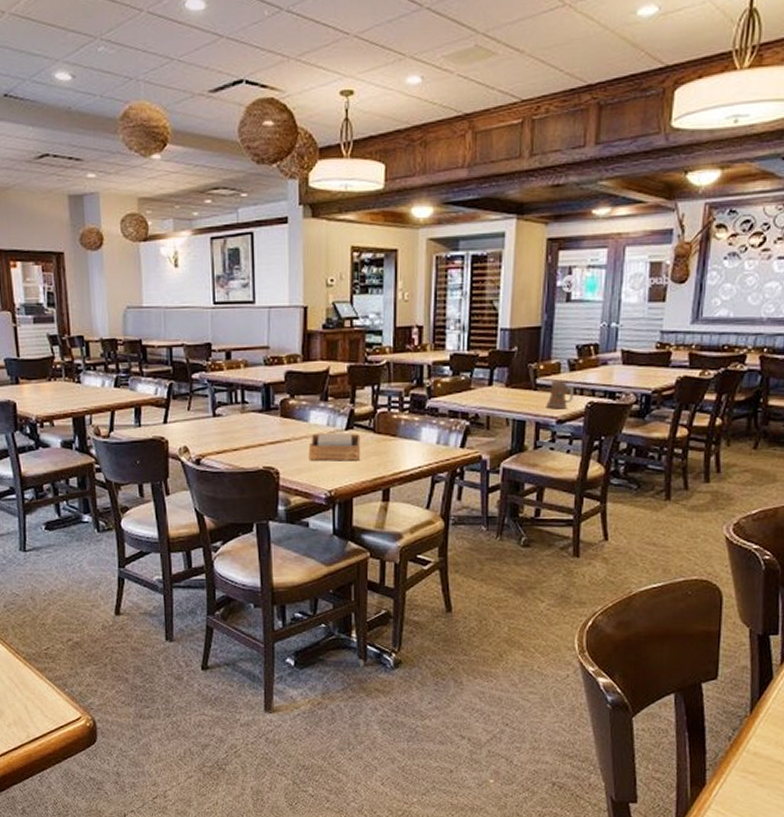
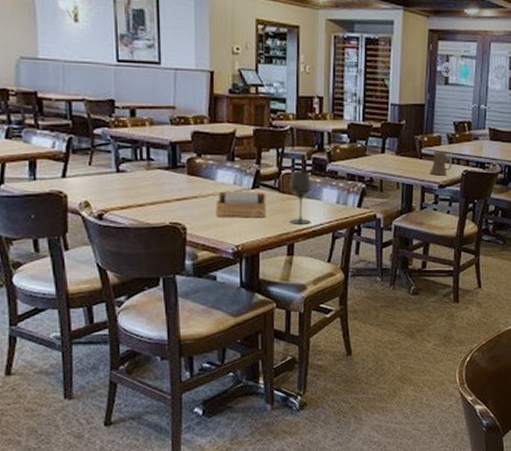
wineglass: none [385,408,410,467] -> present [289,171,313,224]

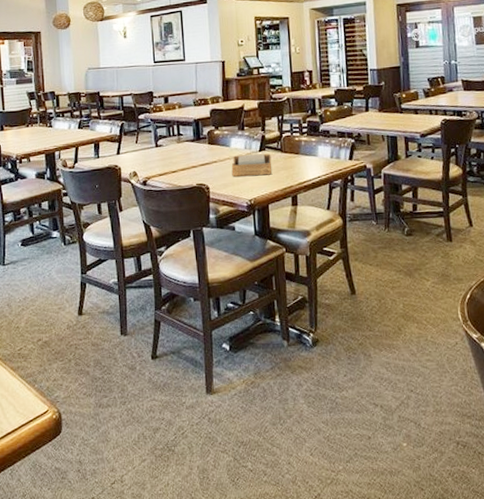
wineglass: present [289,171,313,224] -> none [290,132,310,179]
beer mug: present [430,152,453,176] -> none [411,105,431,127]

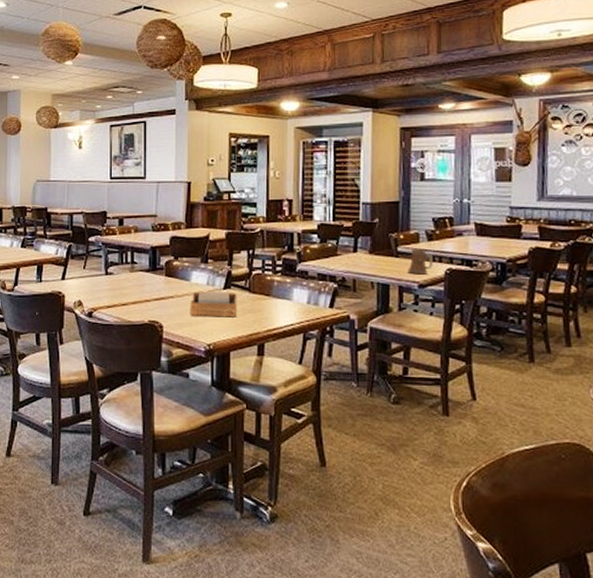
beer mug: none [411,105,431,127] -> present [408,249,434,275]

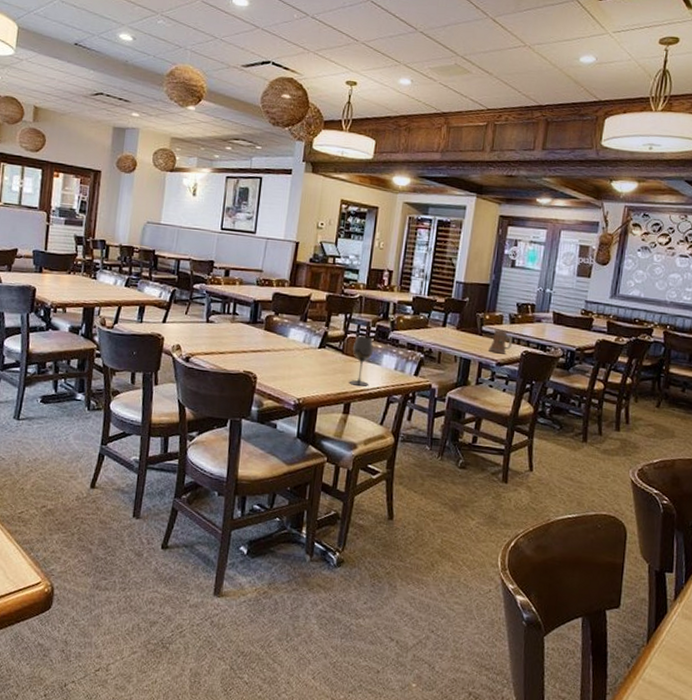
napkin holder: present [190,292,237,318] -> none [284,348,331,376]
wineglass: none [260,271,283,324] -> present [349,335,374,386]

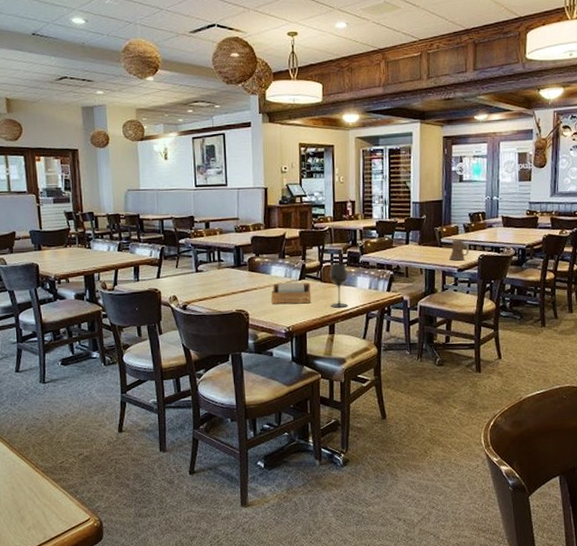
napkin holder: none [284,348,331,376] -> present [271,282,311,304]

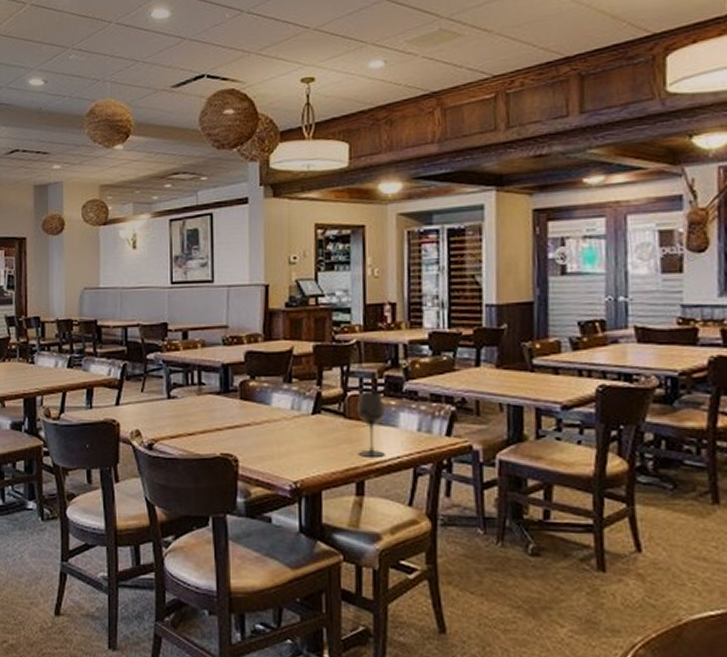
napkin holder: present [271,282,311,304] -> none [271,417,330,449]
beer mug: present [449,240,470,261] -> none [547,361,581,393]

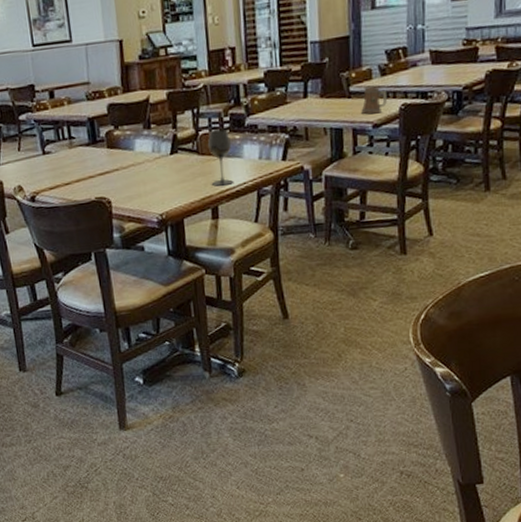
beer mug: none [547,361,581,393] -> present [361,86,388,115]

